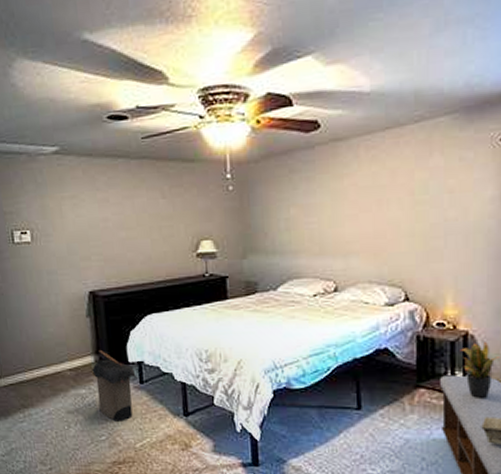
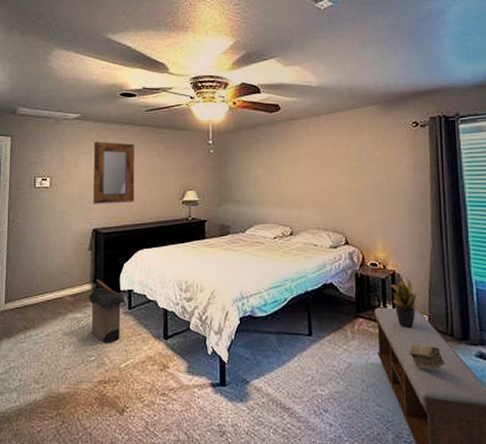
home mirror: none [80,181,137,261] -> present [92,141,135,204]

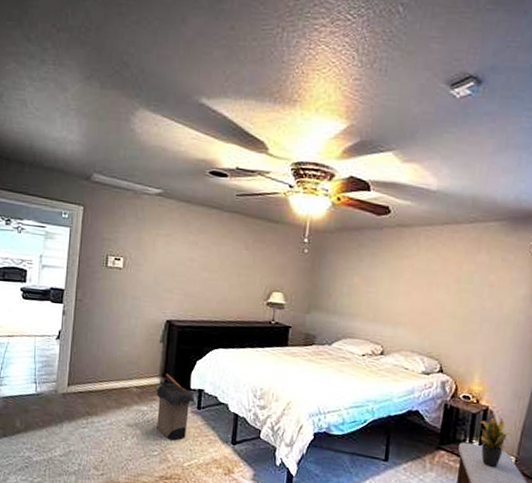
home mirror: present [92,141,135,204] -> none [168,224,220,297]

